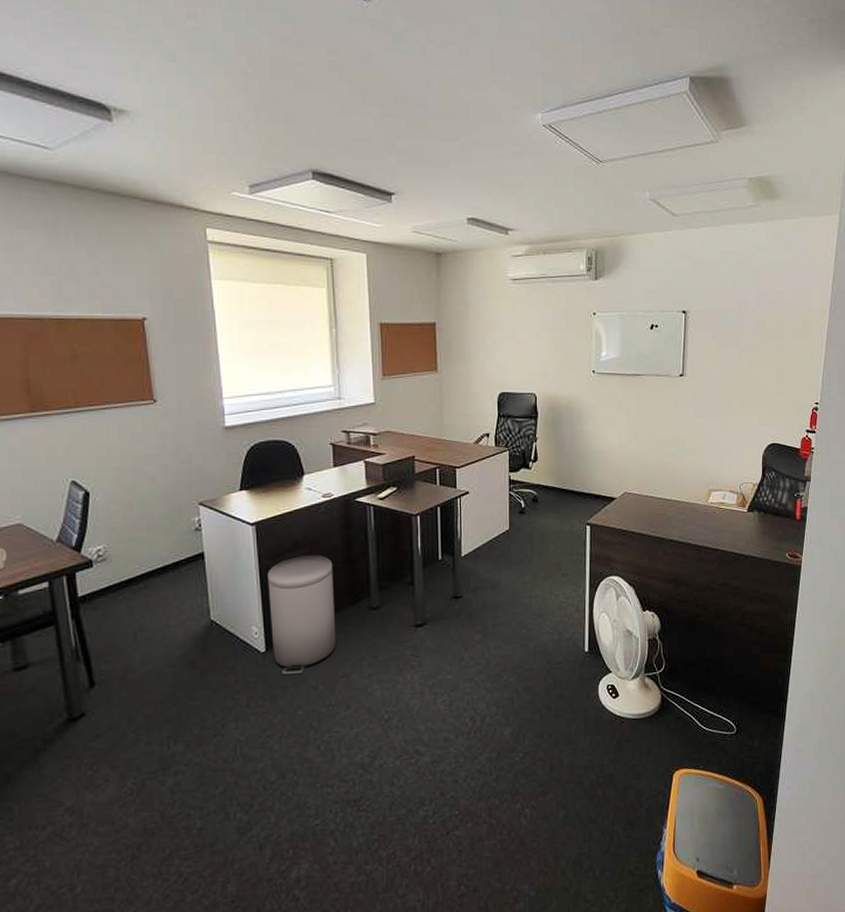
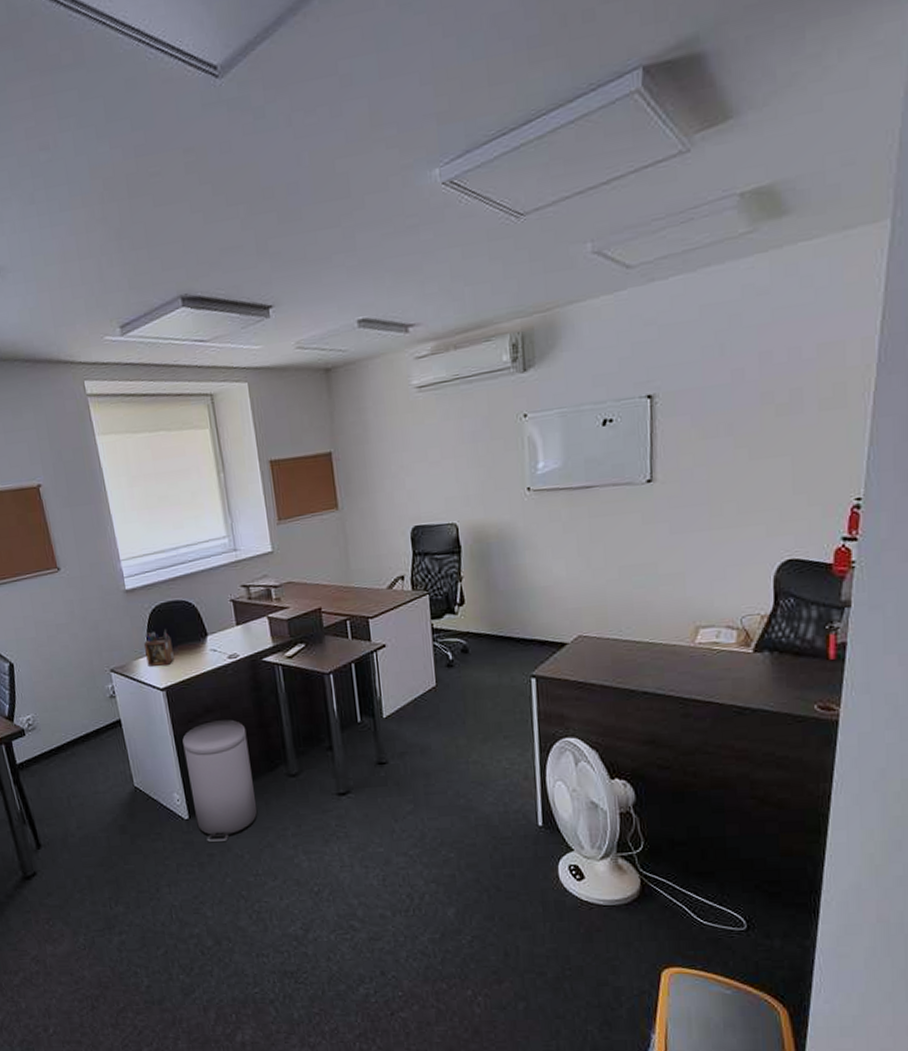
desk organizer: none [237,465,268,502] -> present [143,628,174,667]

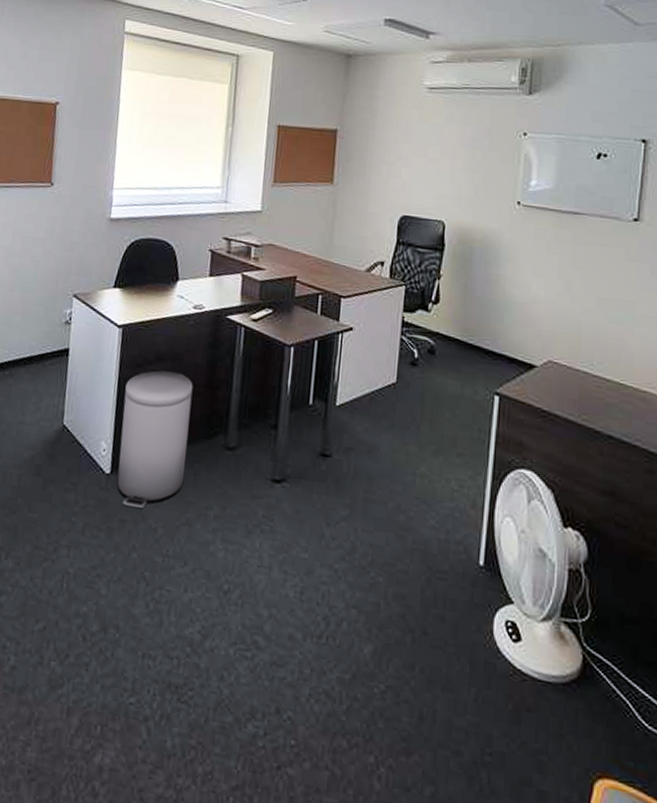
desk organizer: present [143,628,174,667] -> none [111,263,142,303]

